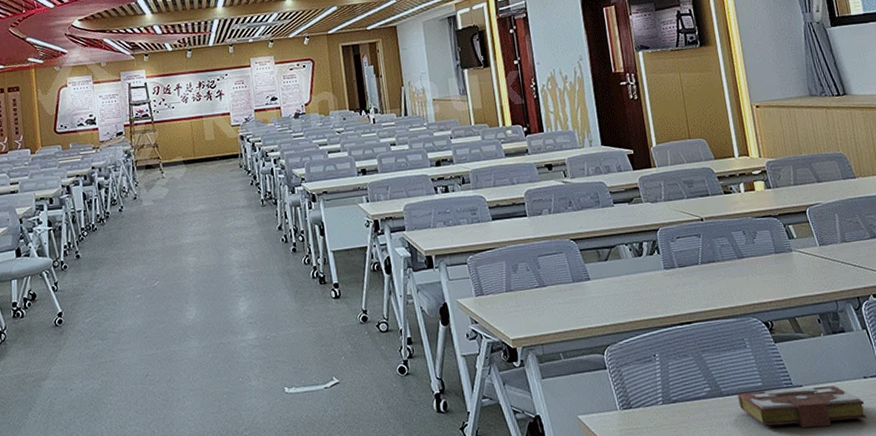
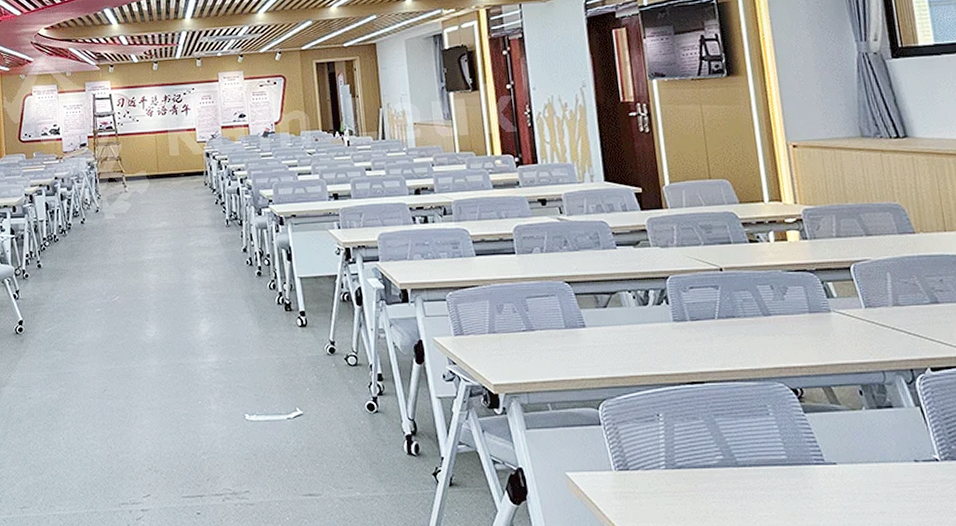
book: present [737,386,868,428] -> none [756,464,917,511]

